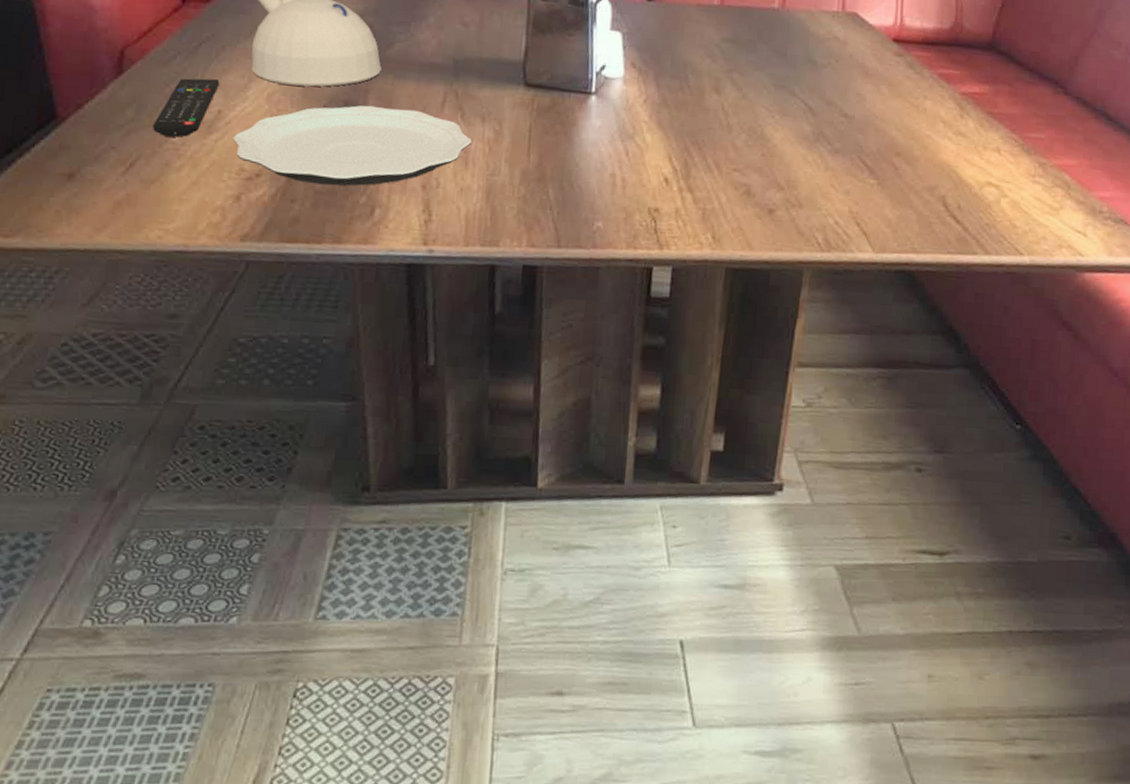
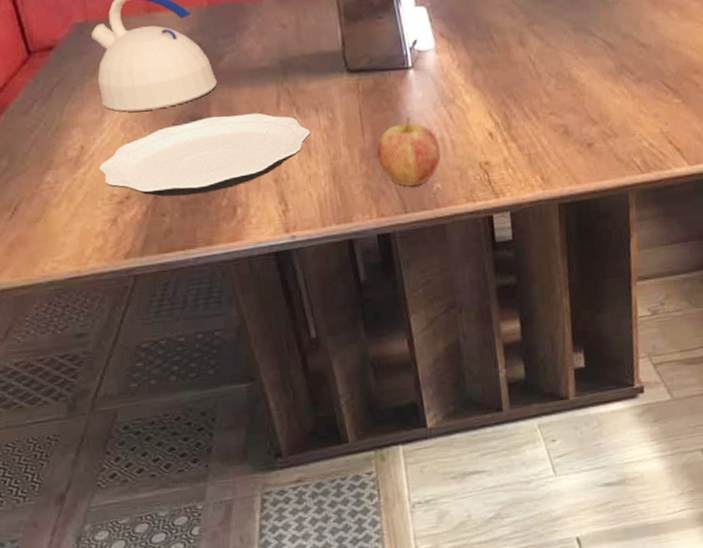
remote control: present [152,78,220,138] -> none [26,117,77,178]
fruit: none [539,144,609,220] -> present [377,116,441,186]

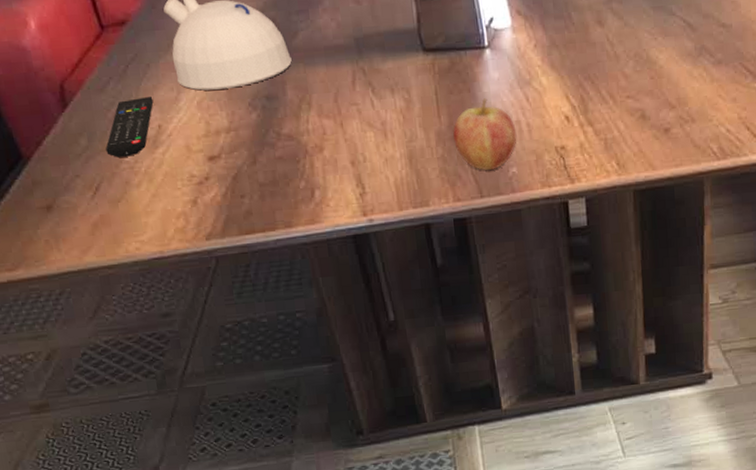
remote control: none [26,117,77,178] -> present [106,95,154,158]
plate: present [99,113,310,197] -> none [177,93,386,178]

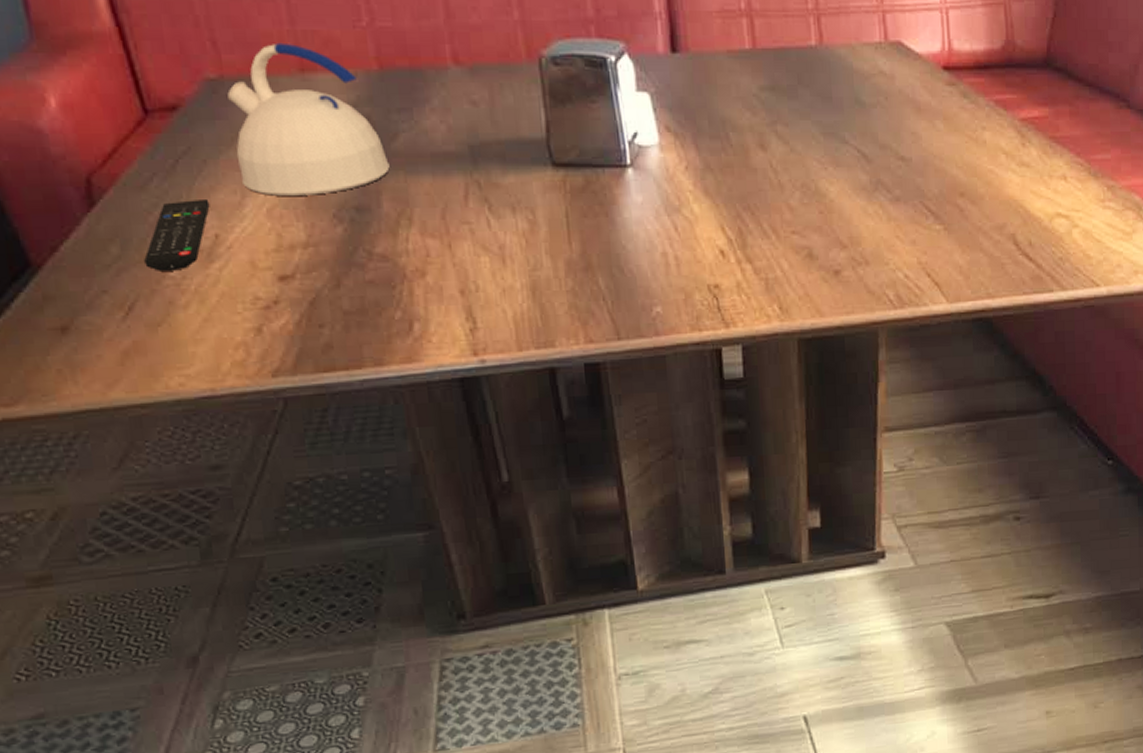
fruit: present [453,98,517,170] -> none [586,225,663,308]

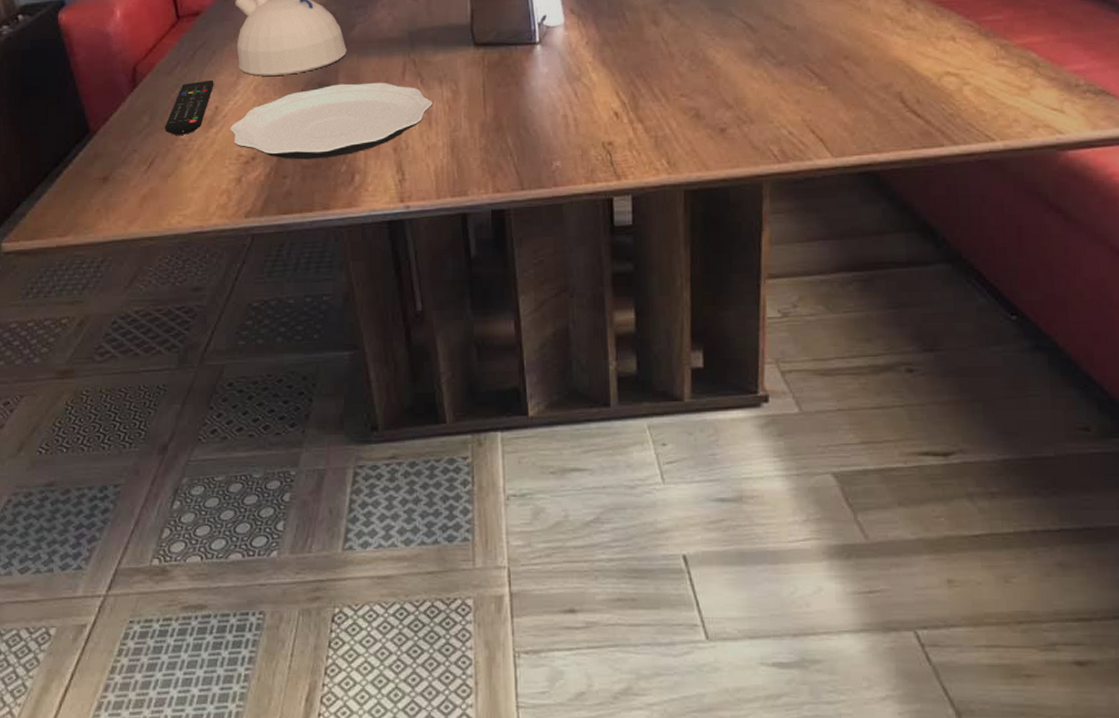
plate: none [238,208,505,304] -> present [230,82,432,160]

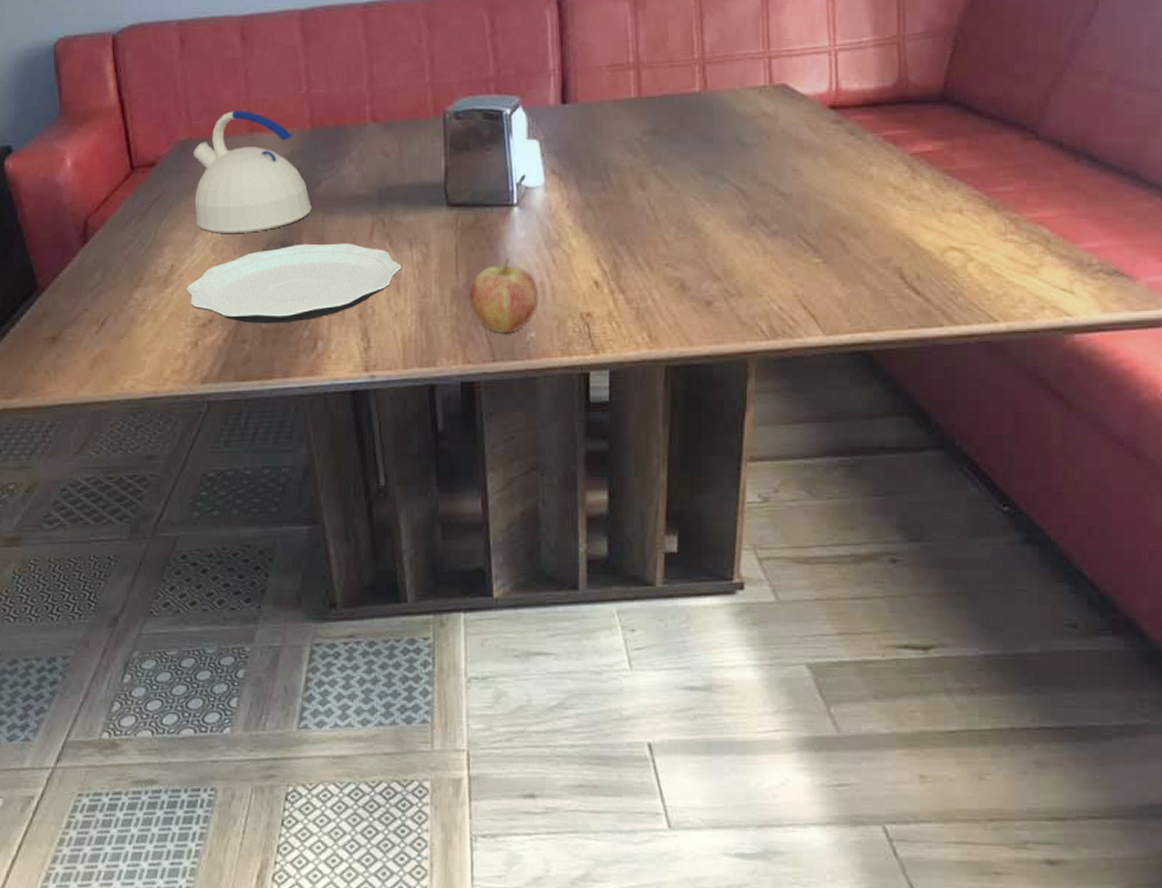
remote control: present [165,79,214,135] -> none [117,236,170,294]
fruit: none [498,92,563,162] -> present [470,257,539,332]

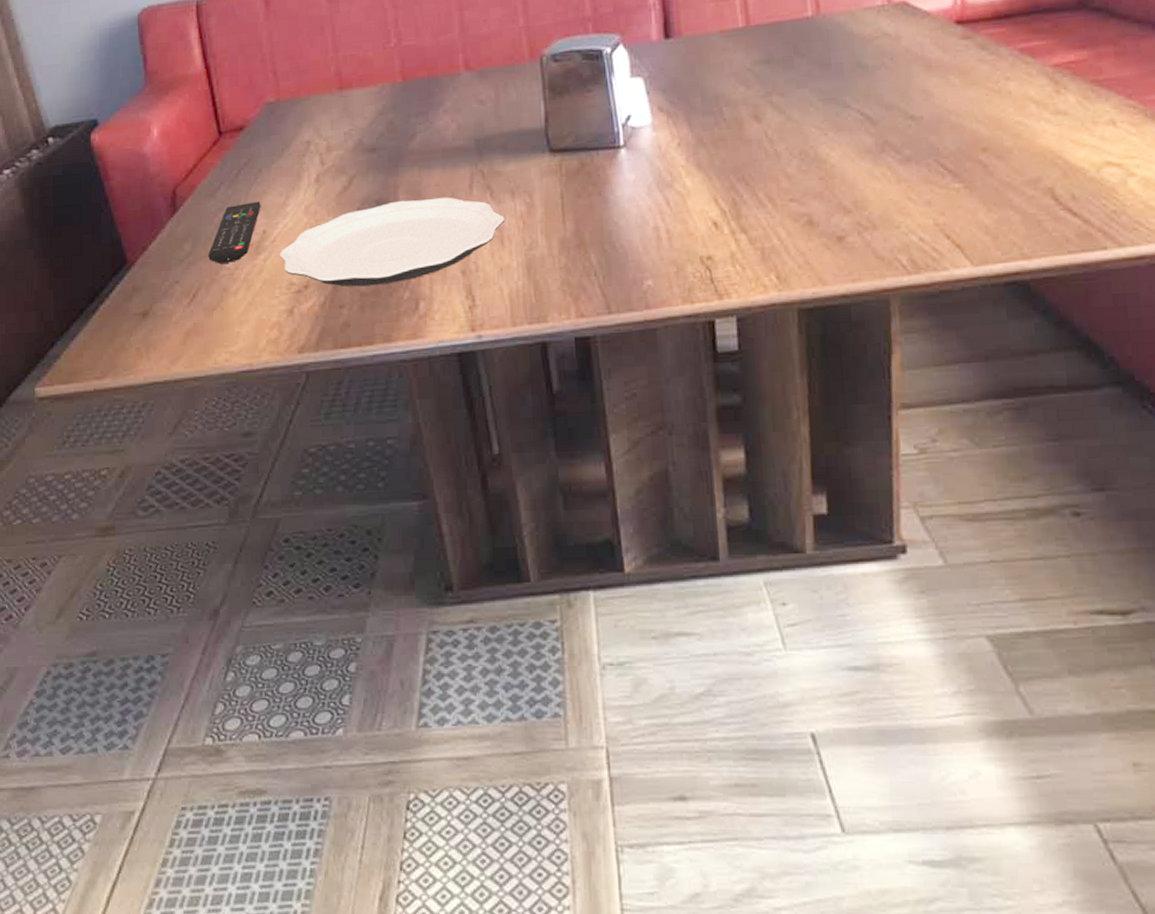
remote control: none [117,236,170,294] -> present [208,200,261,264]
kettle: present [193,110,312,233] -> none [282,67,407,195]
fruit: present [470,257,539,332] -> none [579,202,654,283]

